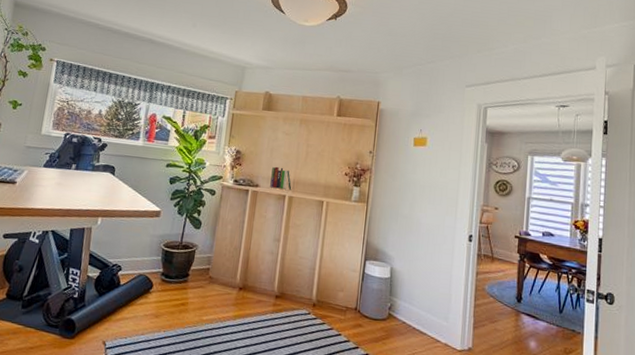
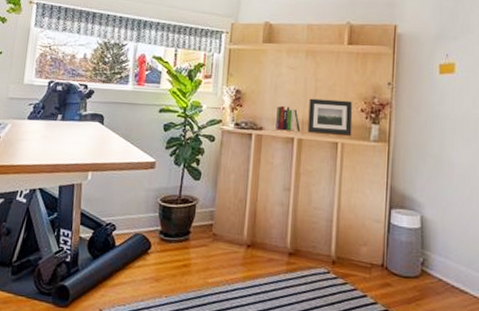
picture frame: none [298,161,338,196] -> present [307,98,353,136]

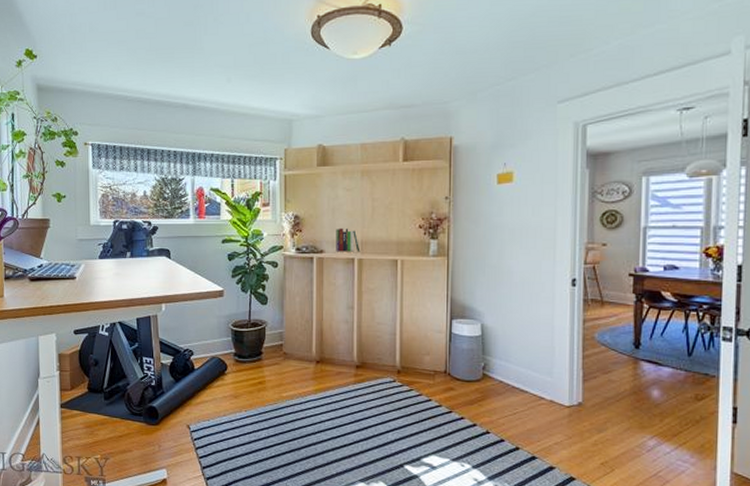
picture frame: present [307,98,353,136] -> none [367,218,411,252]

